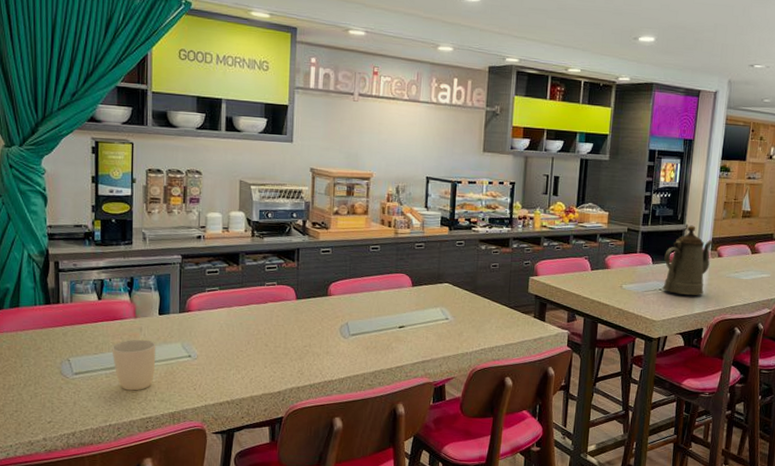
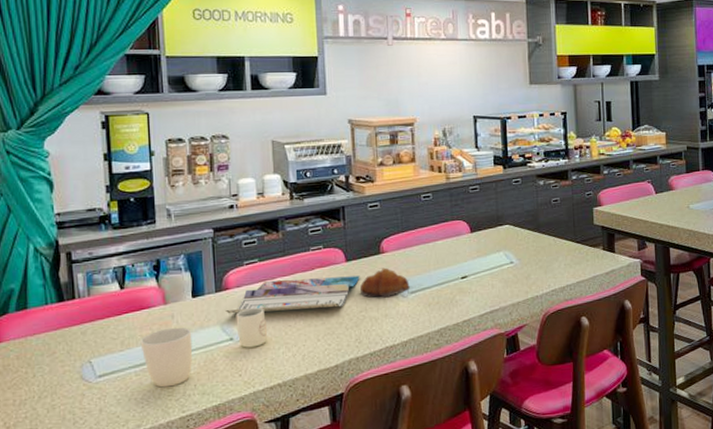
folded map: none [186,309,308,340] -> present [224,275,360,314]
mug: none [195,330,222,366] -> present [236,307,268,348]
croissant: none [306,309,352,336] -> present [359,267,410,297]

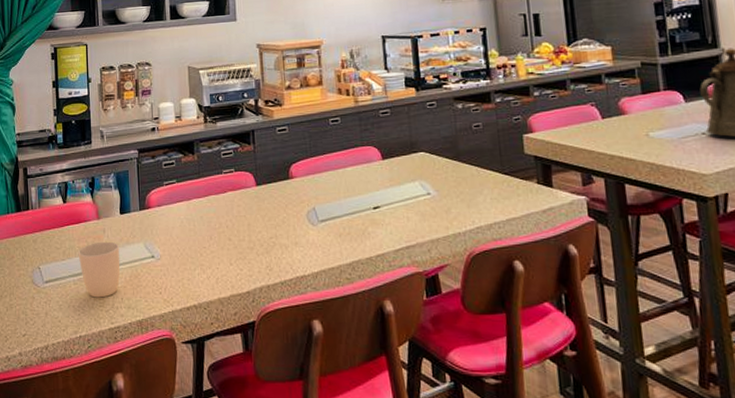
folded map: present [224,275,360,314] -> none [147,200,270,232]
mug: present [236,307,268,348] -> none [157,227,185,266]
croissant: present [359,267,410,297] -> none [269,193,320,224]

